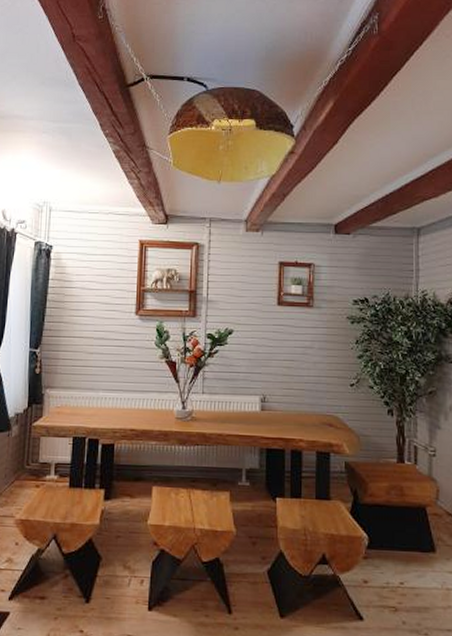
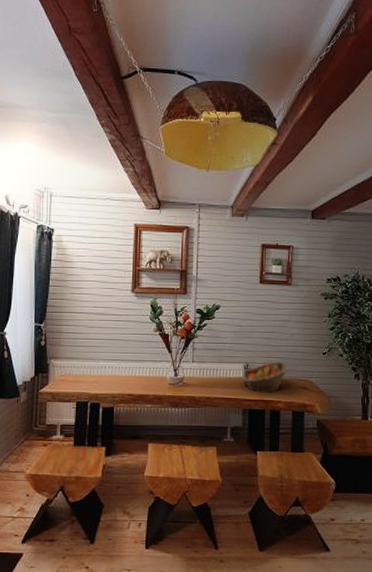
fruit basket: none [260,394,313,430] -> present [243,362,290,393]

